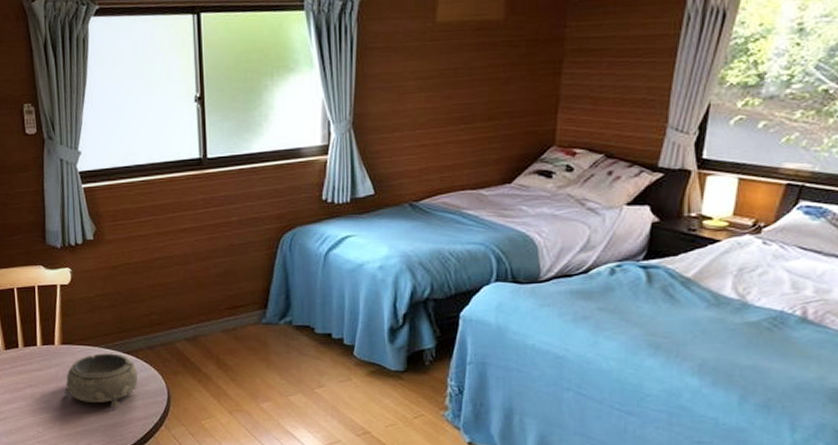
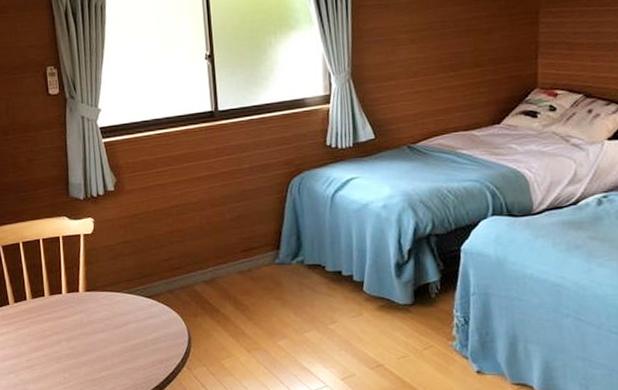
decorative bowl: present [64,353,138,408] -> none [89,298,159,351]

